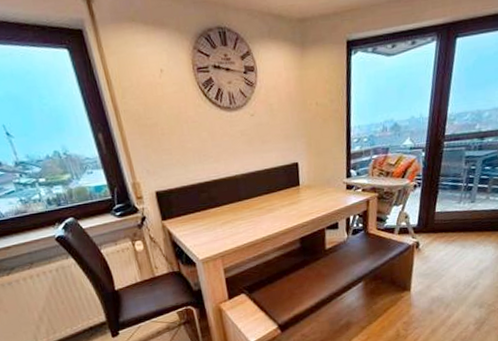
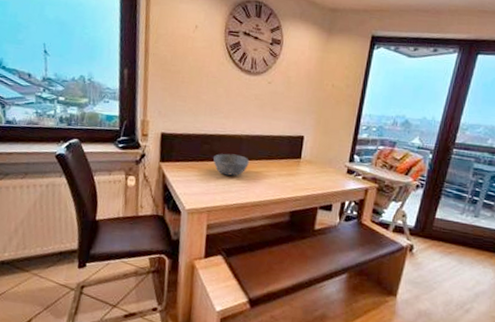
bowl: none [214,195,250,219] -> present [213,153,249,176]

